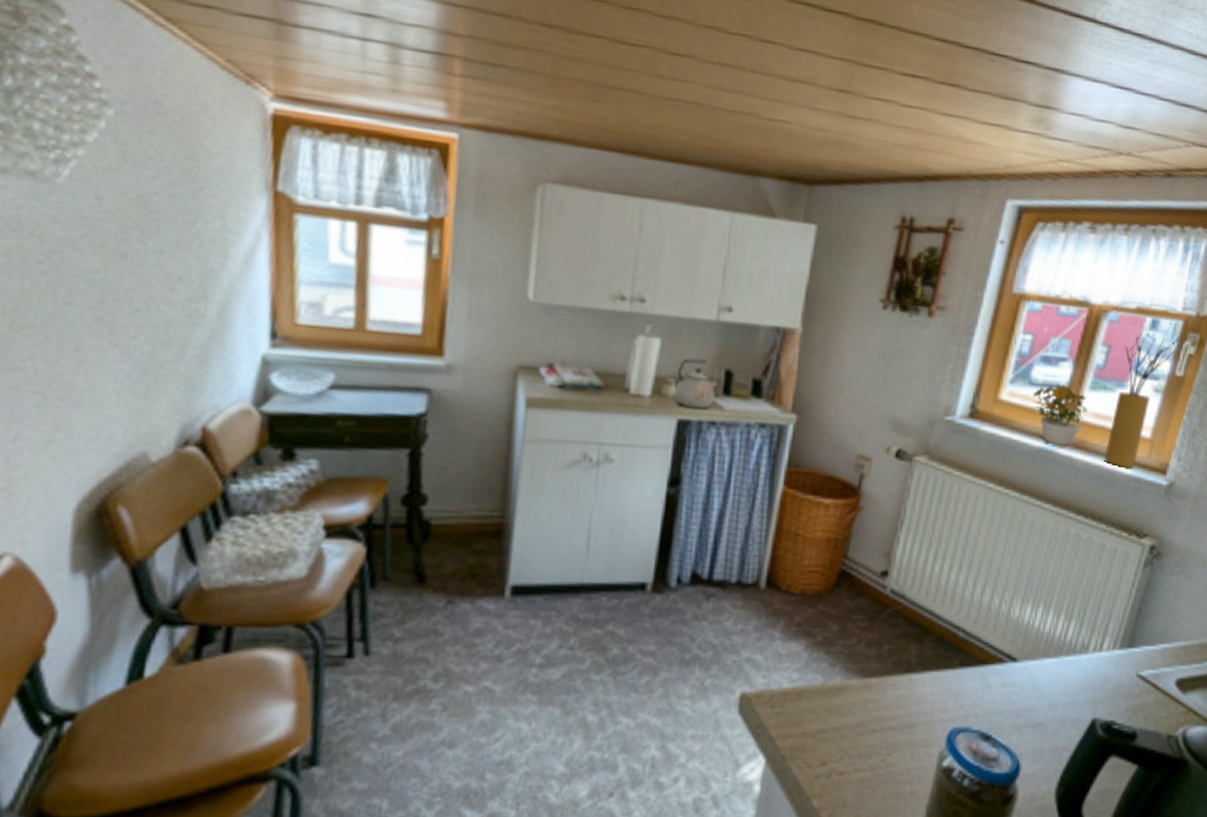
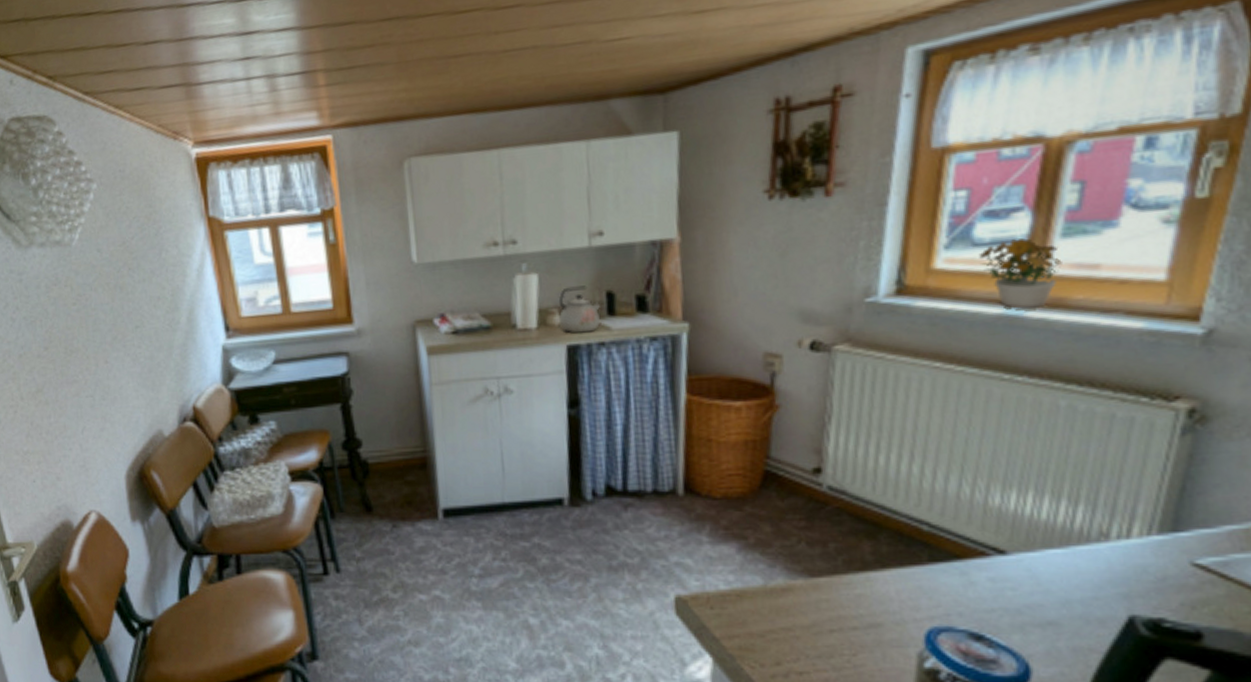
vase: present [1104,331,1180,469] -> none [1095,150,1197,322]

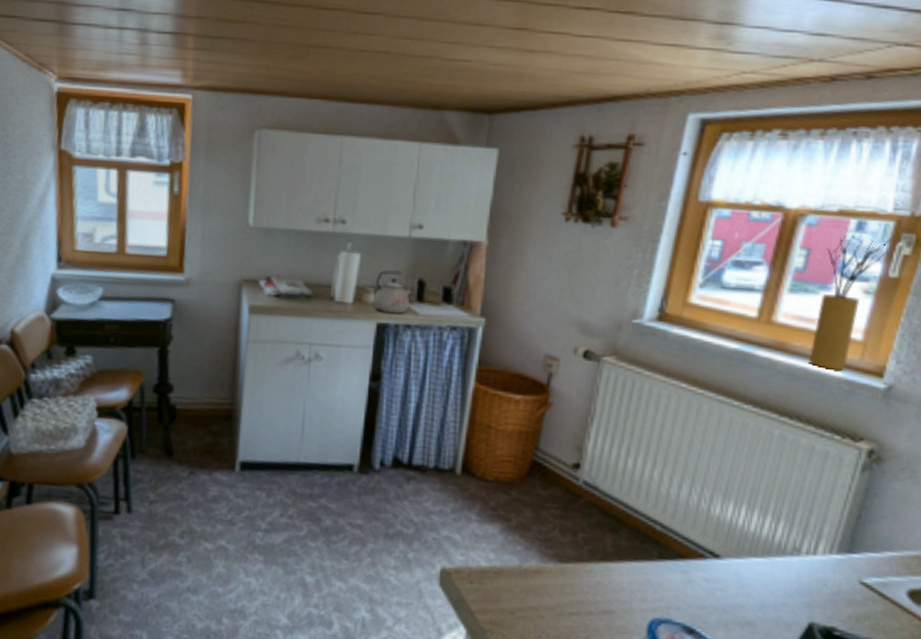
flowerpot: present [978,238,1062,310] -> none [725,288,787,349]
vase: none [1095,150,1197,322] -> present [808,234,892,372]

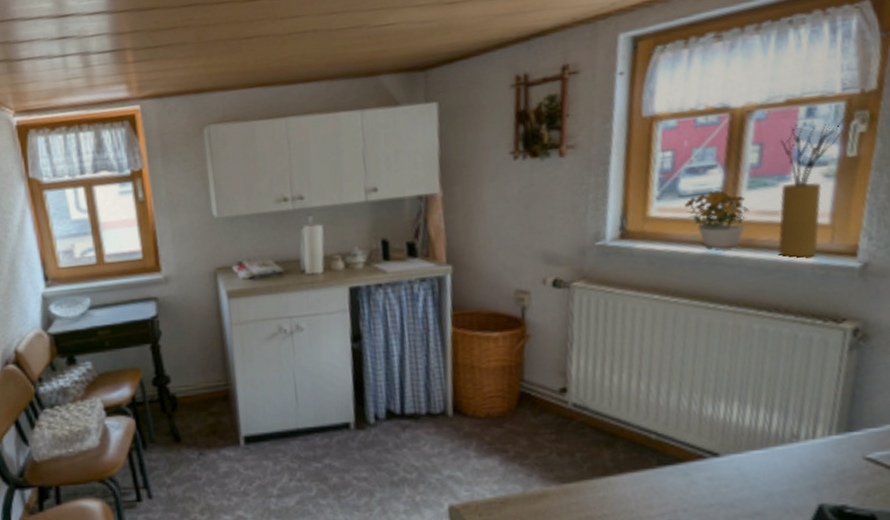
kettle: present [372,270,412,314] -> none [341,235,378,276]
flowerpot: none [725,288,787,349] -> present [684,190,749,250]

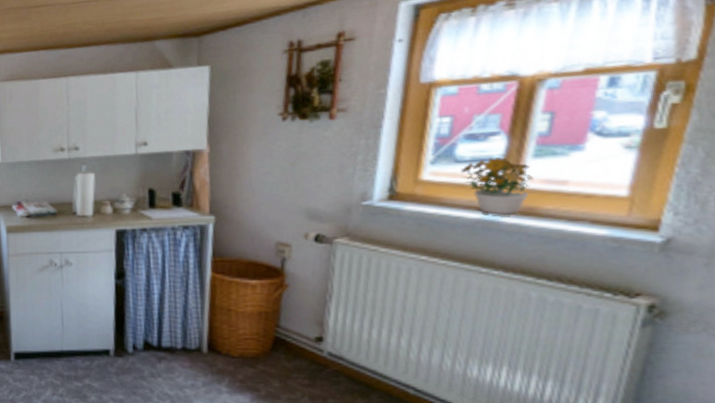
vase: present [777,118,846,258] -> none [564,88,655,230]

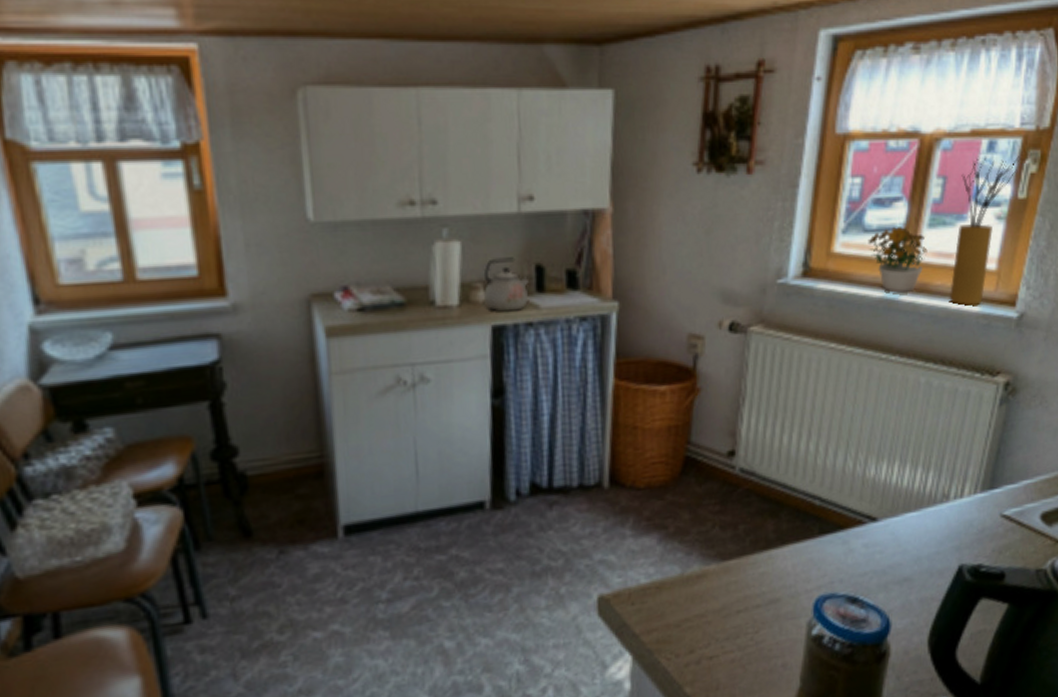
kettle: none [110,184,144,221] -> present [483,257,530,312]
vase: none [564,88,655,230] -> present [949,156,1020,307]

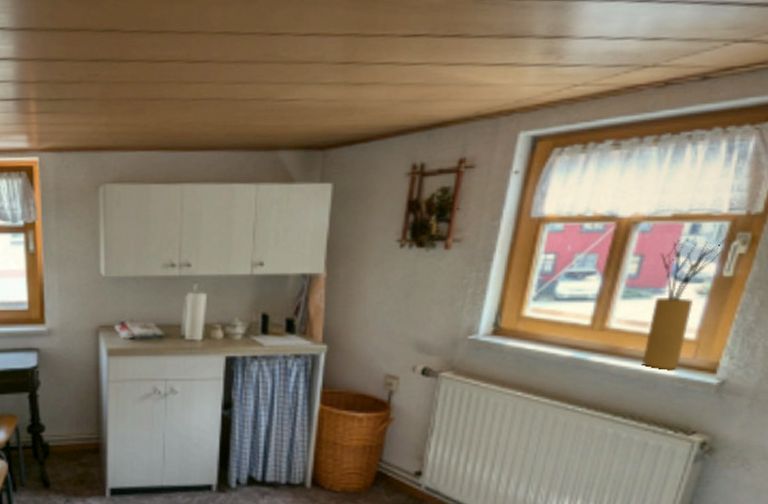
kettle: present [483,257,530,312] -> none [220,307,257,347]
flowerpot: present [868,227,928,294] -> none [558,297,620,355]

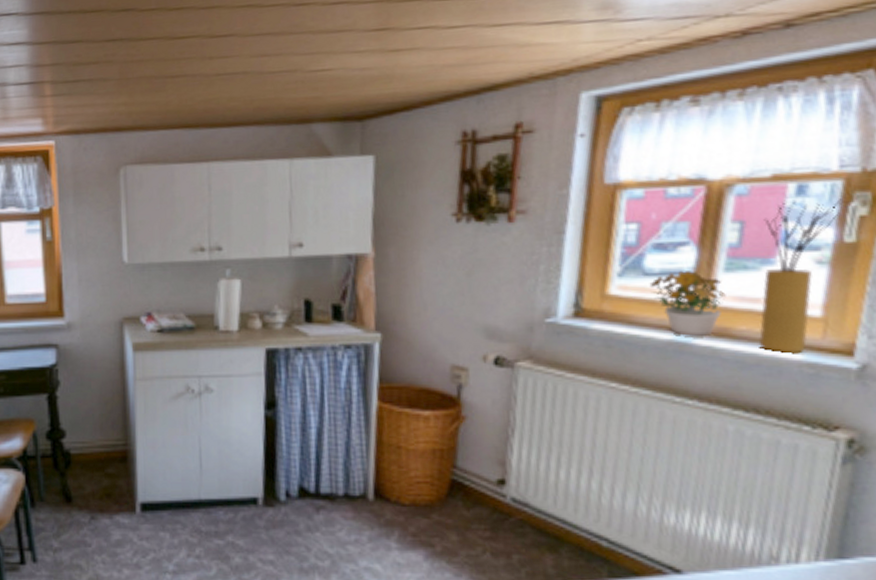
flowerpot: none [558,297,620,355] -> present [649,271,726,338]

